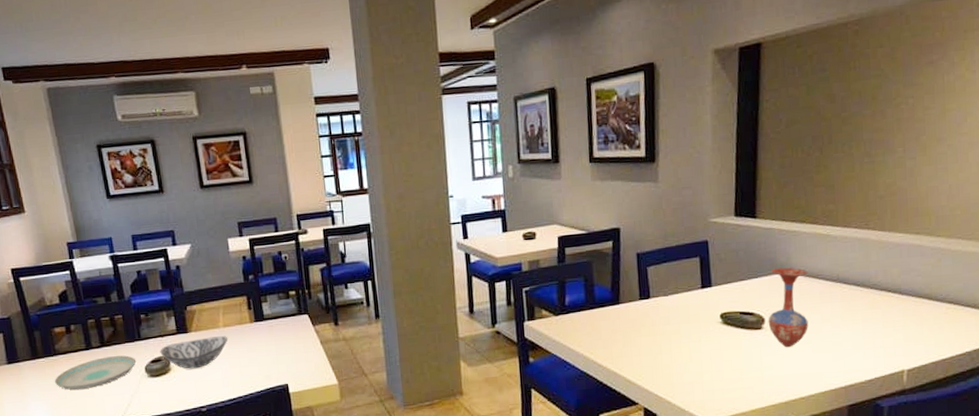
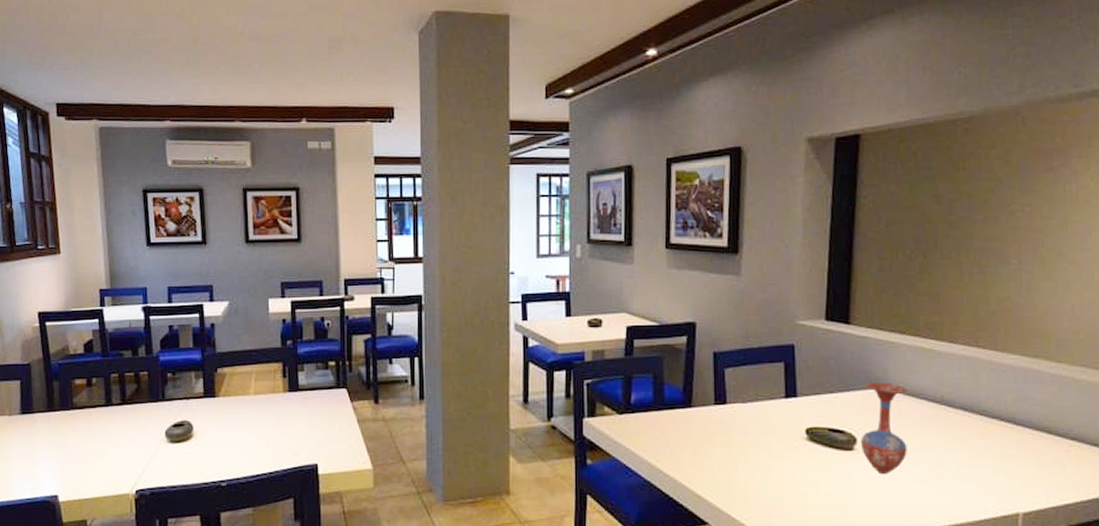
plate: present [55,355,136,390] -> none [68,416,156,449]
decorative bowl: present [160,336,228,369] -> none [183,404,258,438]

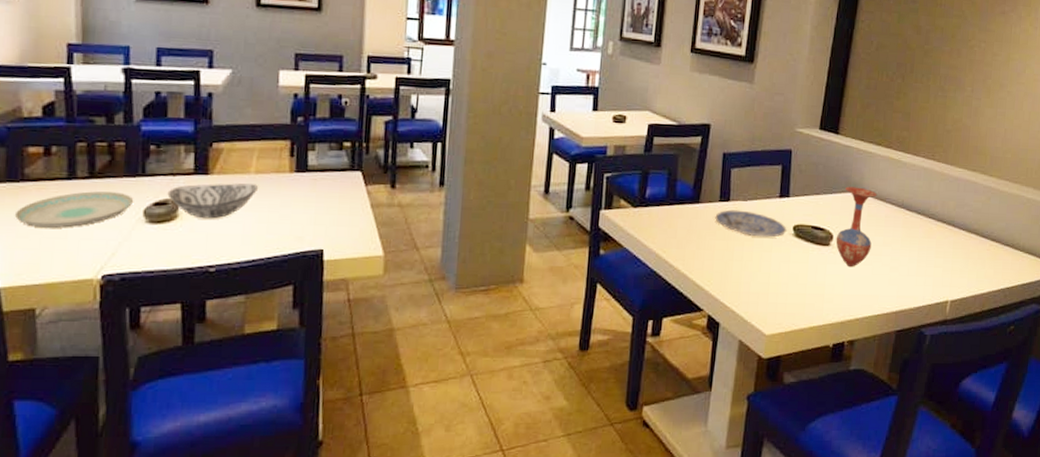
plate: none [68,416,156,449] -> present [15,191,133,228]
decorative bowl: none [183,404,258,438] -> present [167,183,259,219]
plate: none [711,413,798,443] -> present [715,209,787,238]

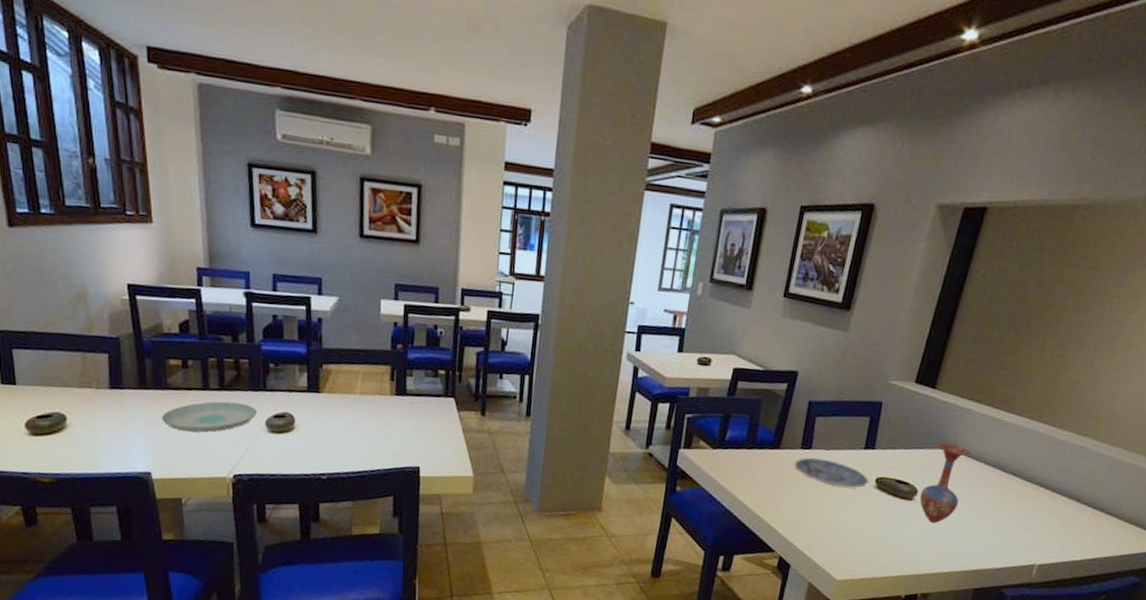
decorative bowl: present [167,183,259,219] -> none [285,401,363,433]

